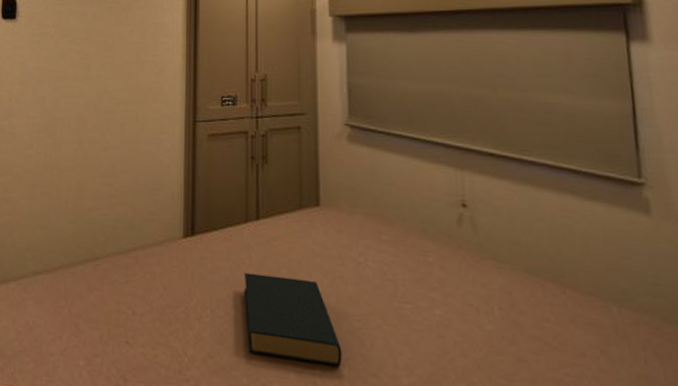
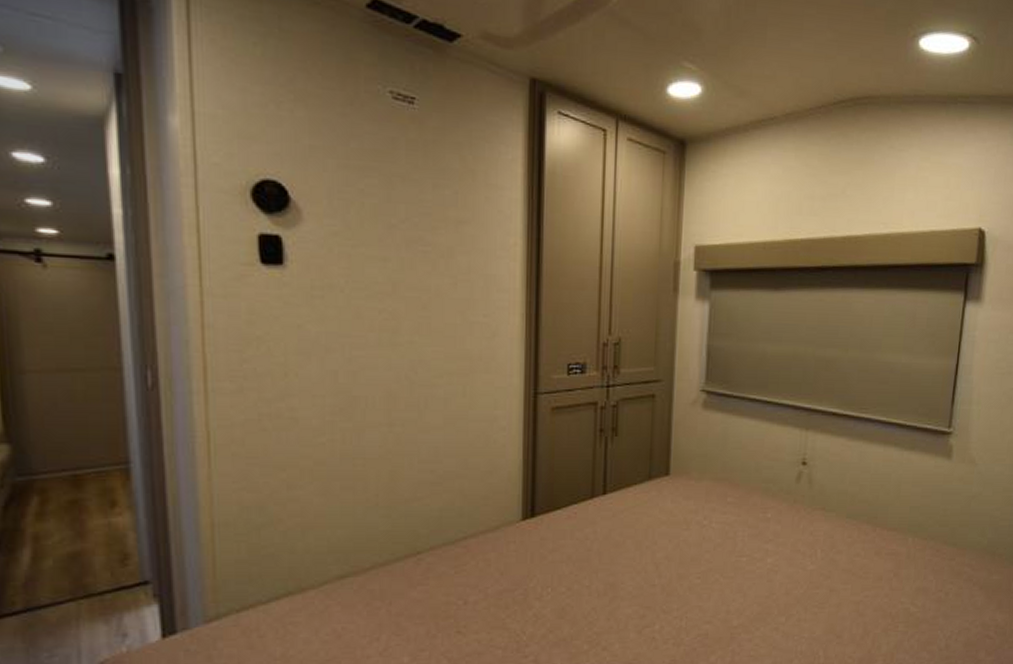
hardback book: present [245,272,342,367] -> none [588,547,681,622]

